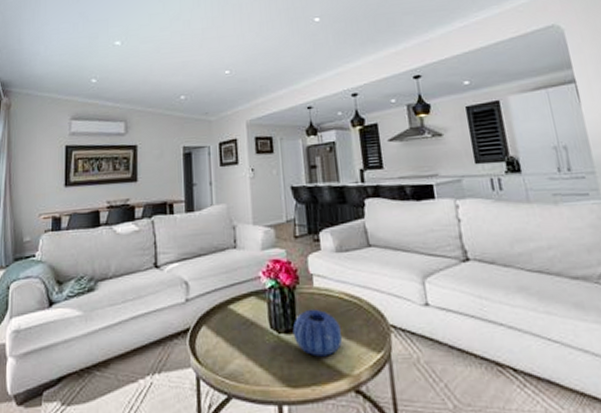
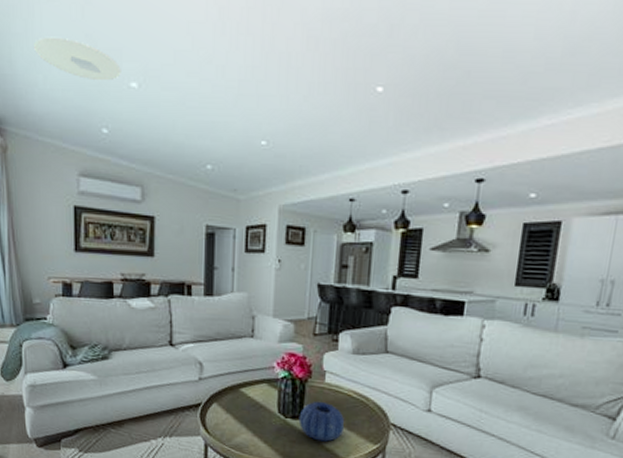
ceiling light: none [39,17,107,45] -> present [34,36,121,81]

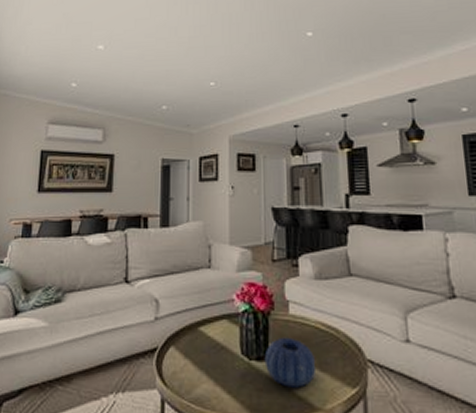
ceiling light: present [34,36,121,81] -> none [21,17,91,47]

